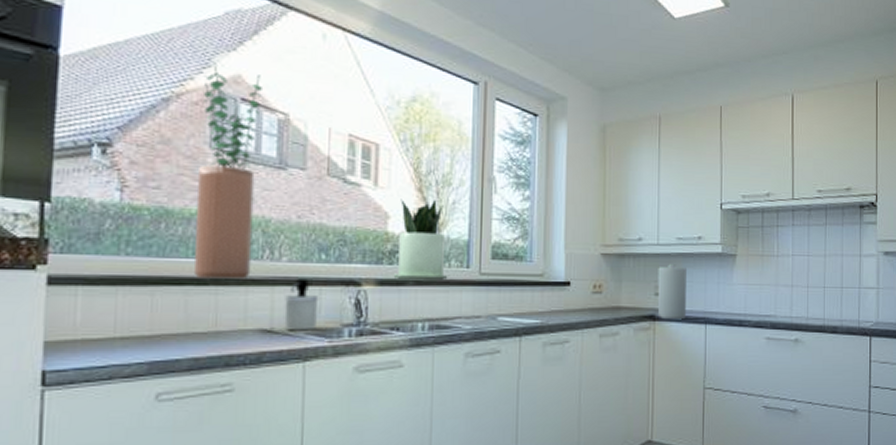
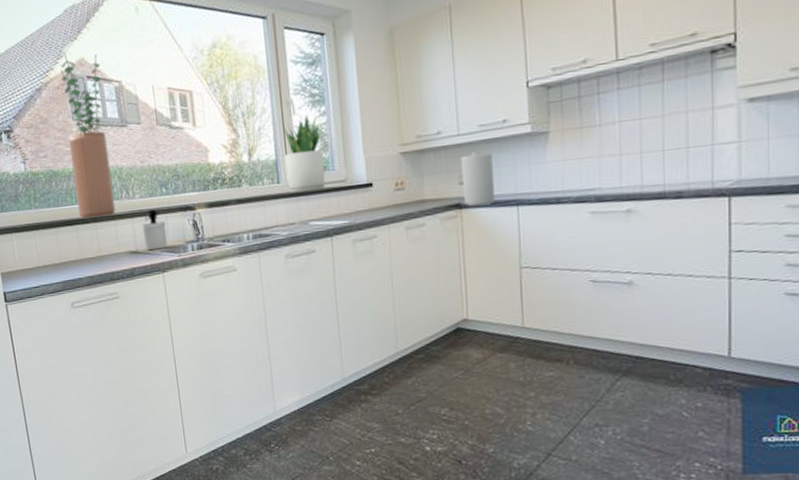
planter: present [393,198,448,281] -> none [215,128,263,201]
planter: none [478,197,524,281] -> present [283,115,326,193]

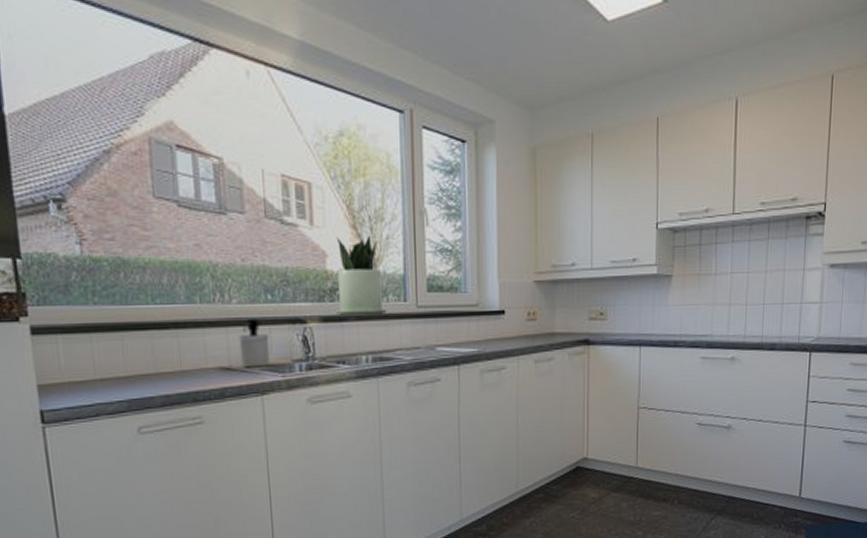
vase: present [61,53,116,219] -> none [140,110,206,323]
planter: none [215,128,263,201] -> present [335,235,387,316]
planter: present [283,115,326,193] -> none [414,229,456,313]
paper towel holder: present [460,152,495,207] -> none [591,288,621,344]

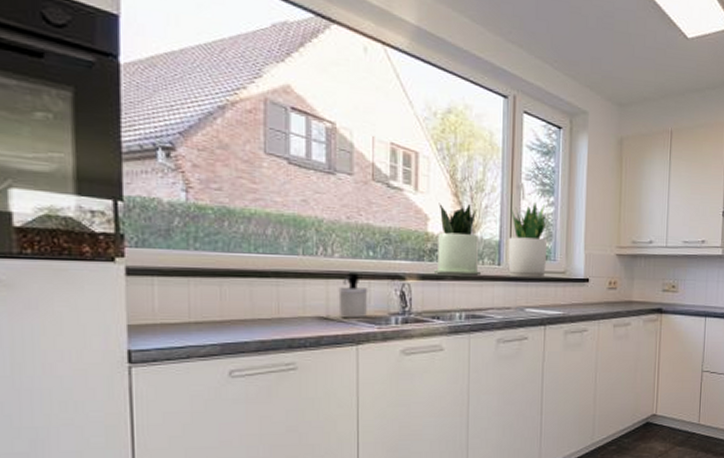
planter: none [414,229,456,313] -> present [508,202,548,277]

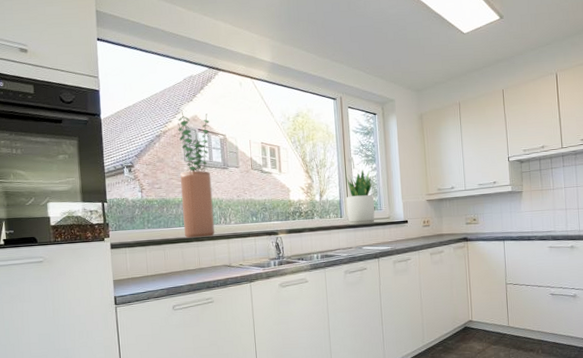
vase: none [255,73,312,273] -> present [178,110,215,238]
soap dispenser: present [338,273,368,318] -> none [235,233,255,265]
planter: present [433,203,482,277] -> none [296,176,330,229]

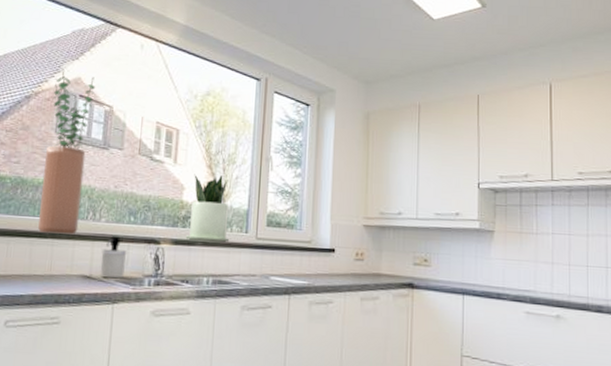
soap dispenser: none [235,233,255,265] -> present [100,236,127,279]
planter: none [296,176,330,229] -> present [185,174,230,243]
planter: present [346,170,375,225] -> none [255,174,295,246]

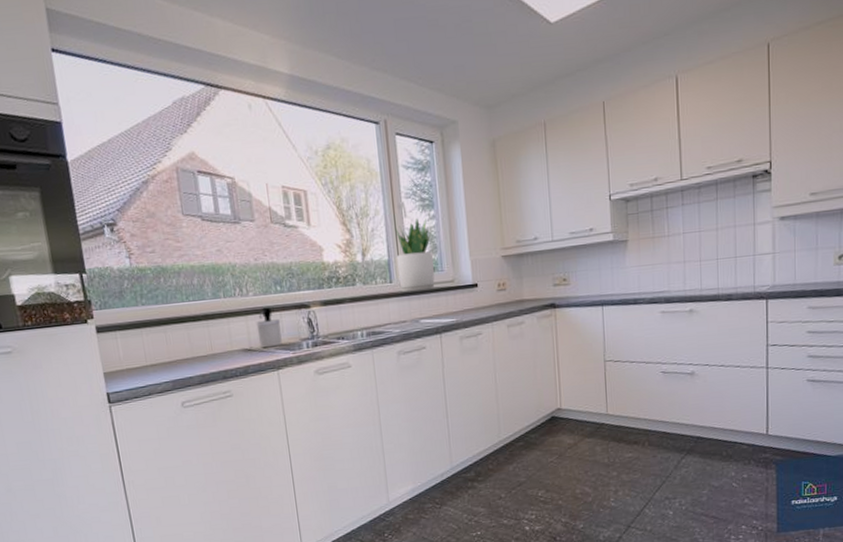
vase: present [38,69,96,235] -> none [169,145,229,316]
planter: present [185,174,230,243] -> none [330,229,376,300]
planter: none [255,174,295,246] -> present [395,218,435,292]

